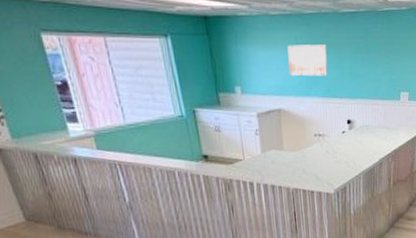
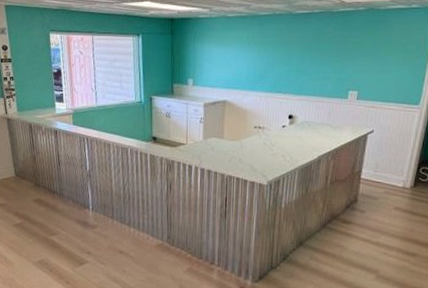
wall art: present [287,45,328,77] -> none [238,43,276,73]

